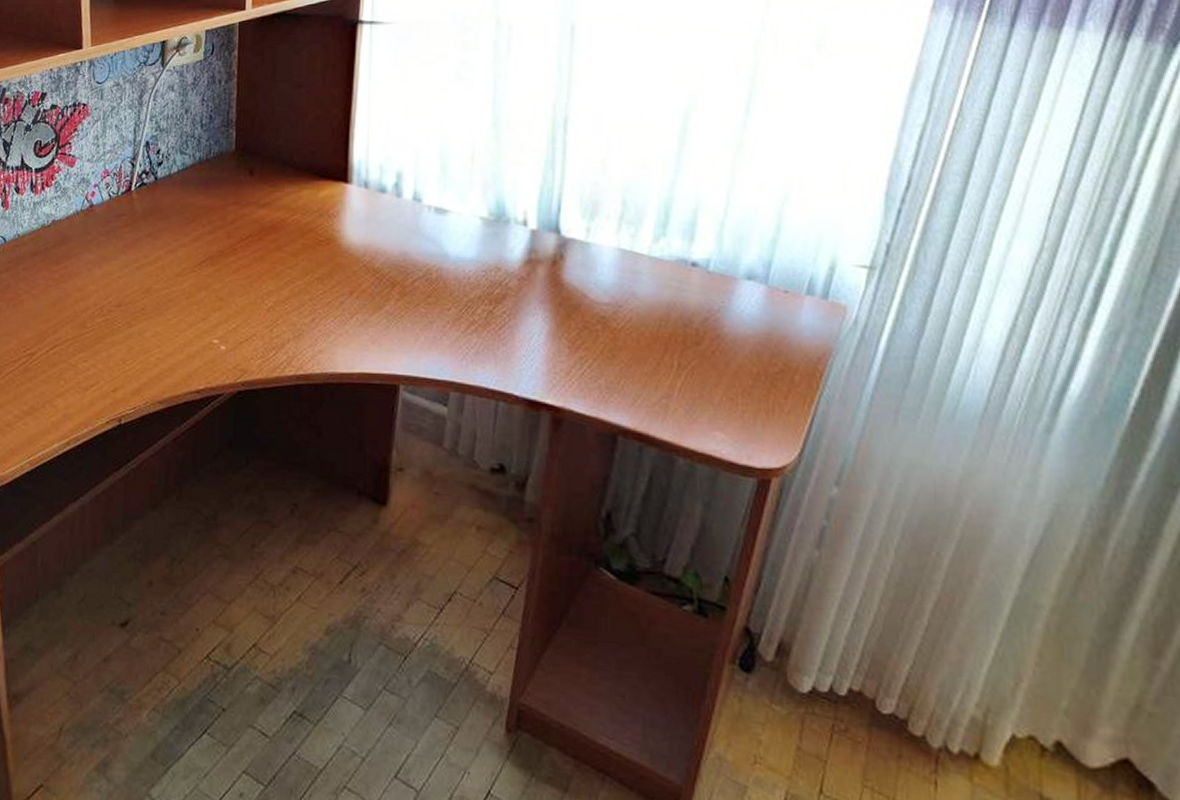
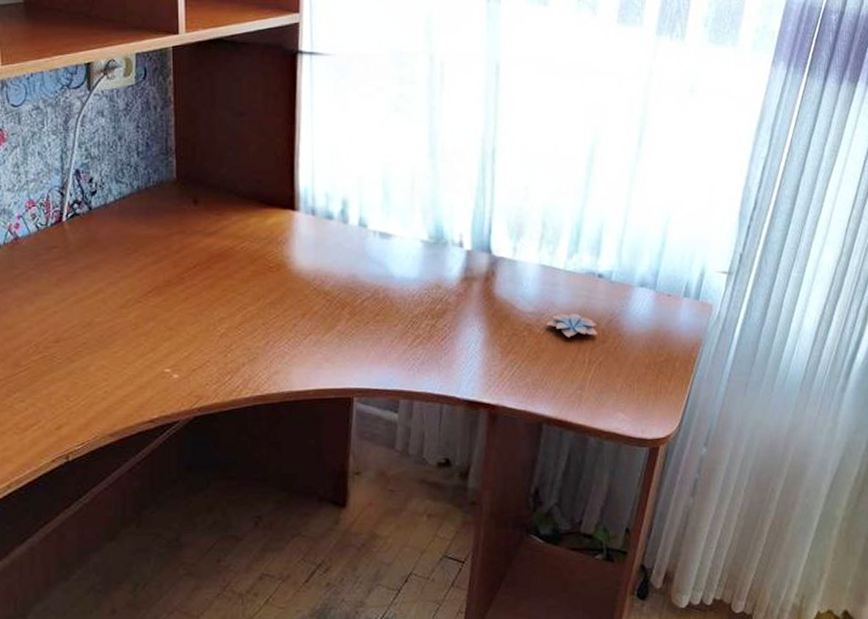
flower: none [625,306,690,335] -> present [546,313,598,337]

